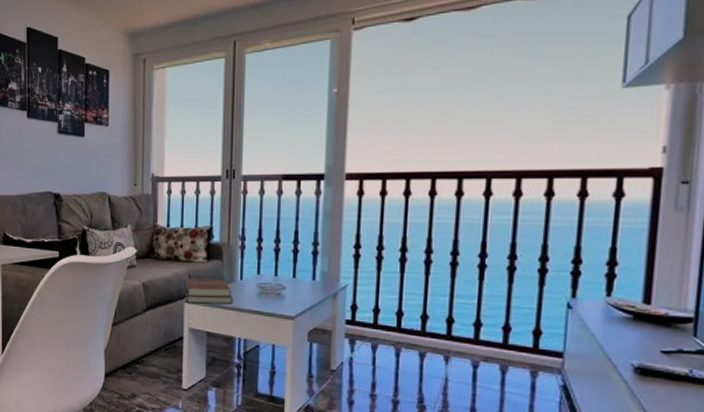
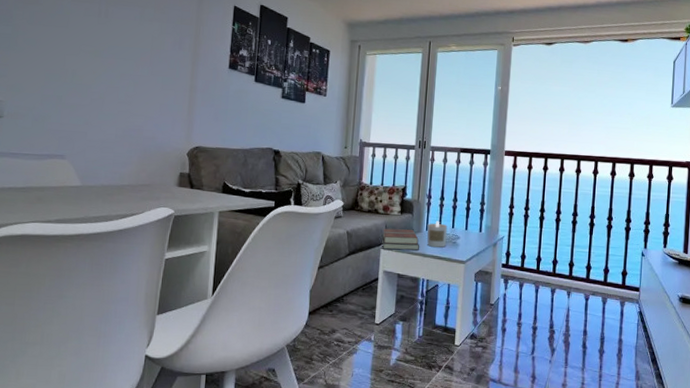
candle: none [241,267,269,300] -> present [427,221,448,248]

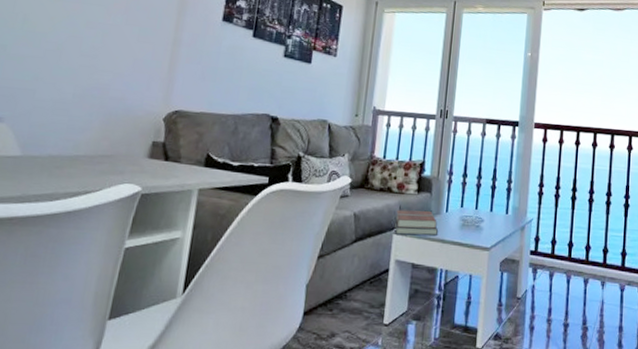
candle: present [427,221,448,248] -> none [446,201,471,232]

